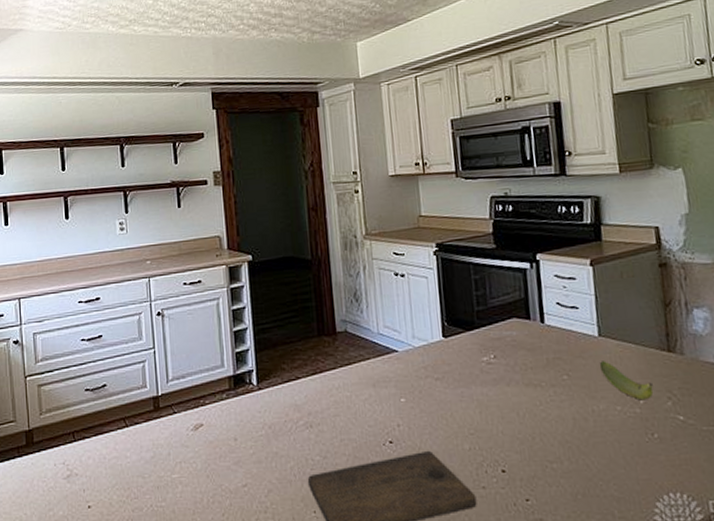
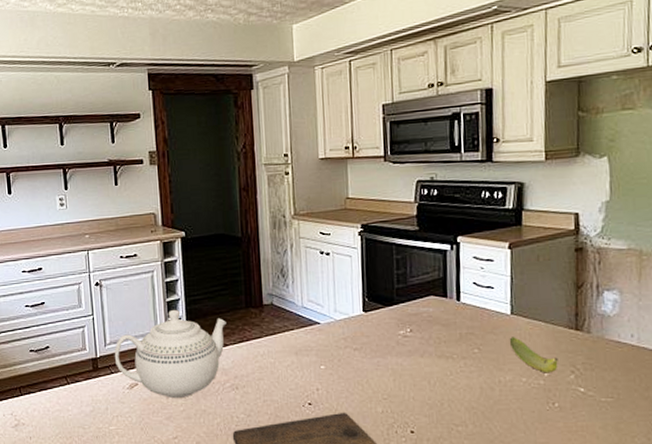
teapot: none [177,339,298,441] -> present [114,309,226,399]

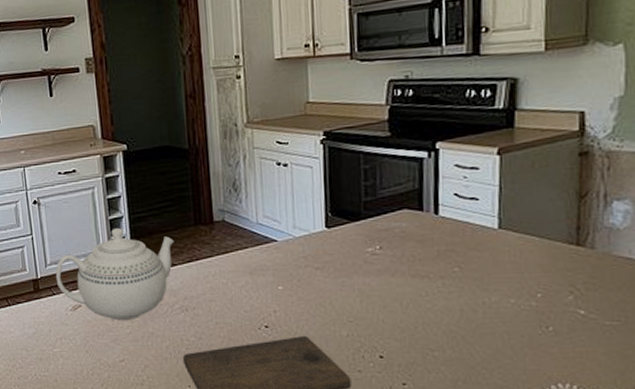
banana: present [509,337,558,373] -> none [495,254,554,294]

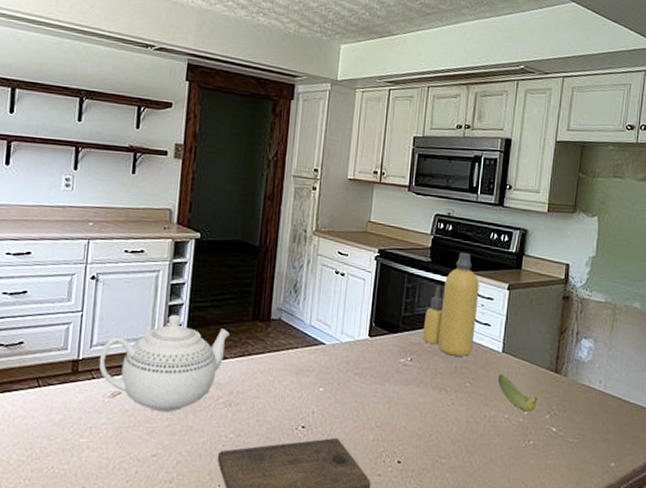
bottle: none [390,119,459,239] -> present [422,253,480,357]
banana: none [495,254,554,294] -> present [497,374,537,412]

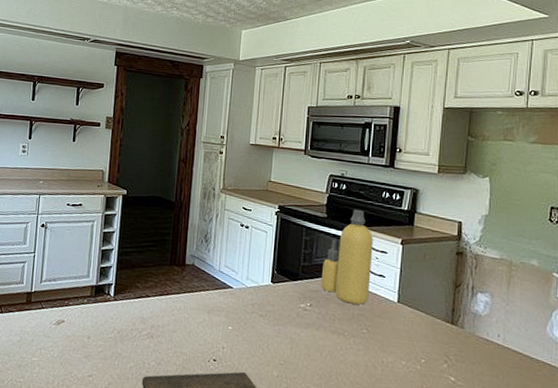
teapot: present [99,314,230,413] -> none [47,257,151,340]
banana: present [497,374,537,412] -> none [394,323,434,360]

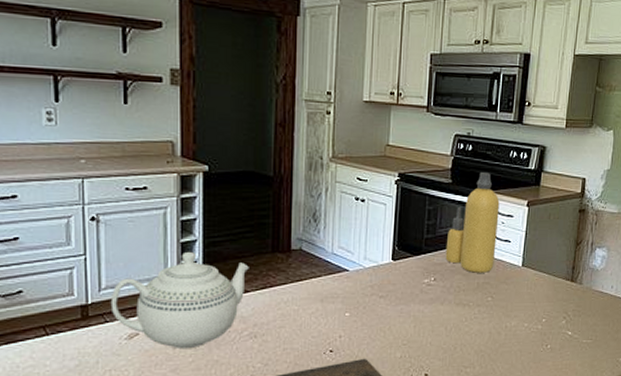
teapot: none [47,257,151,340] -> present [110,251,249,349]

